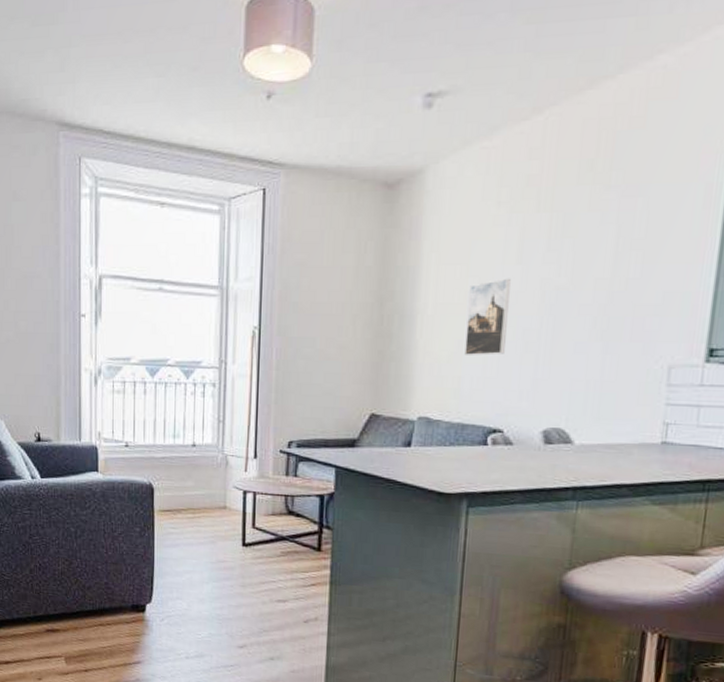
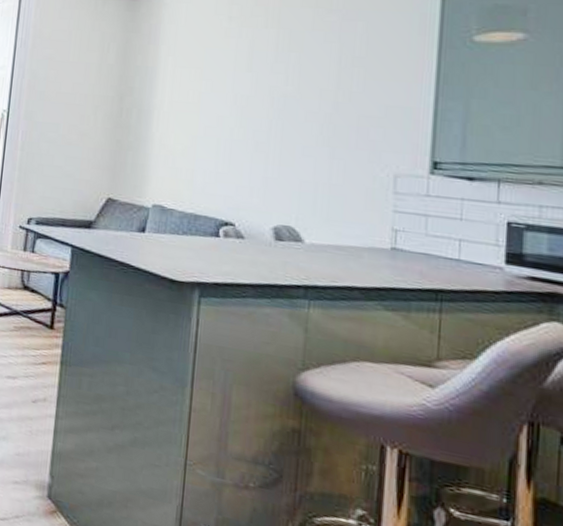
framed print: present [464,278,511,355] -> none [198,83,241,152]

